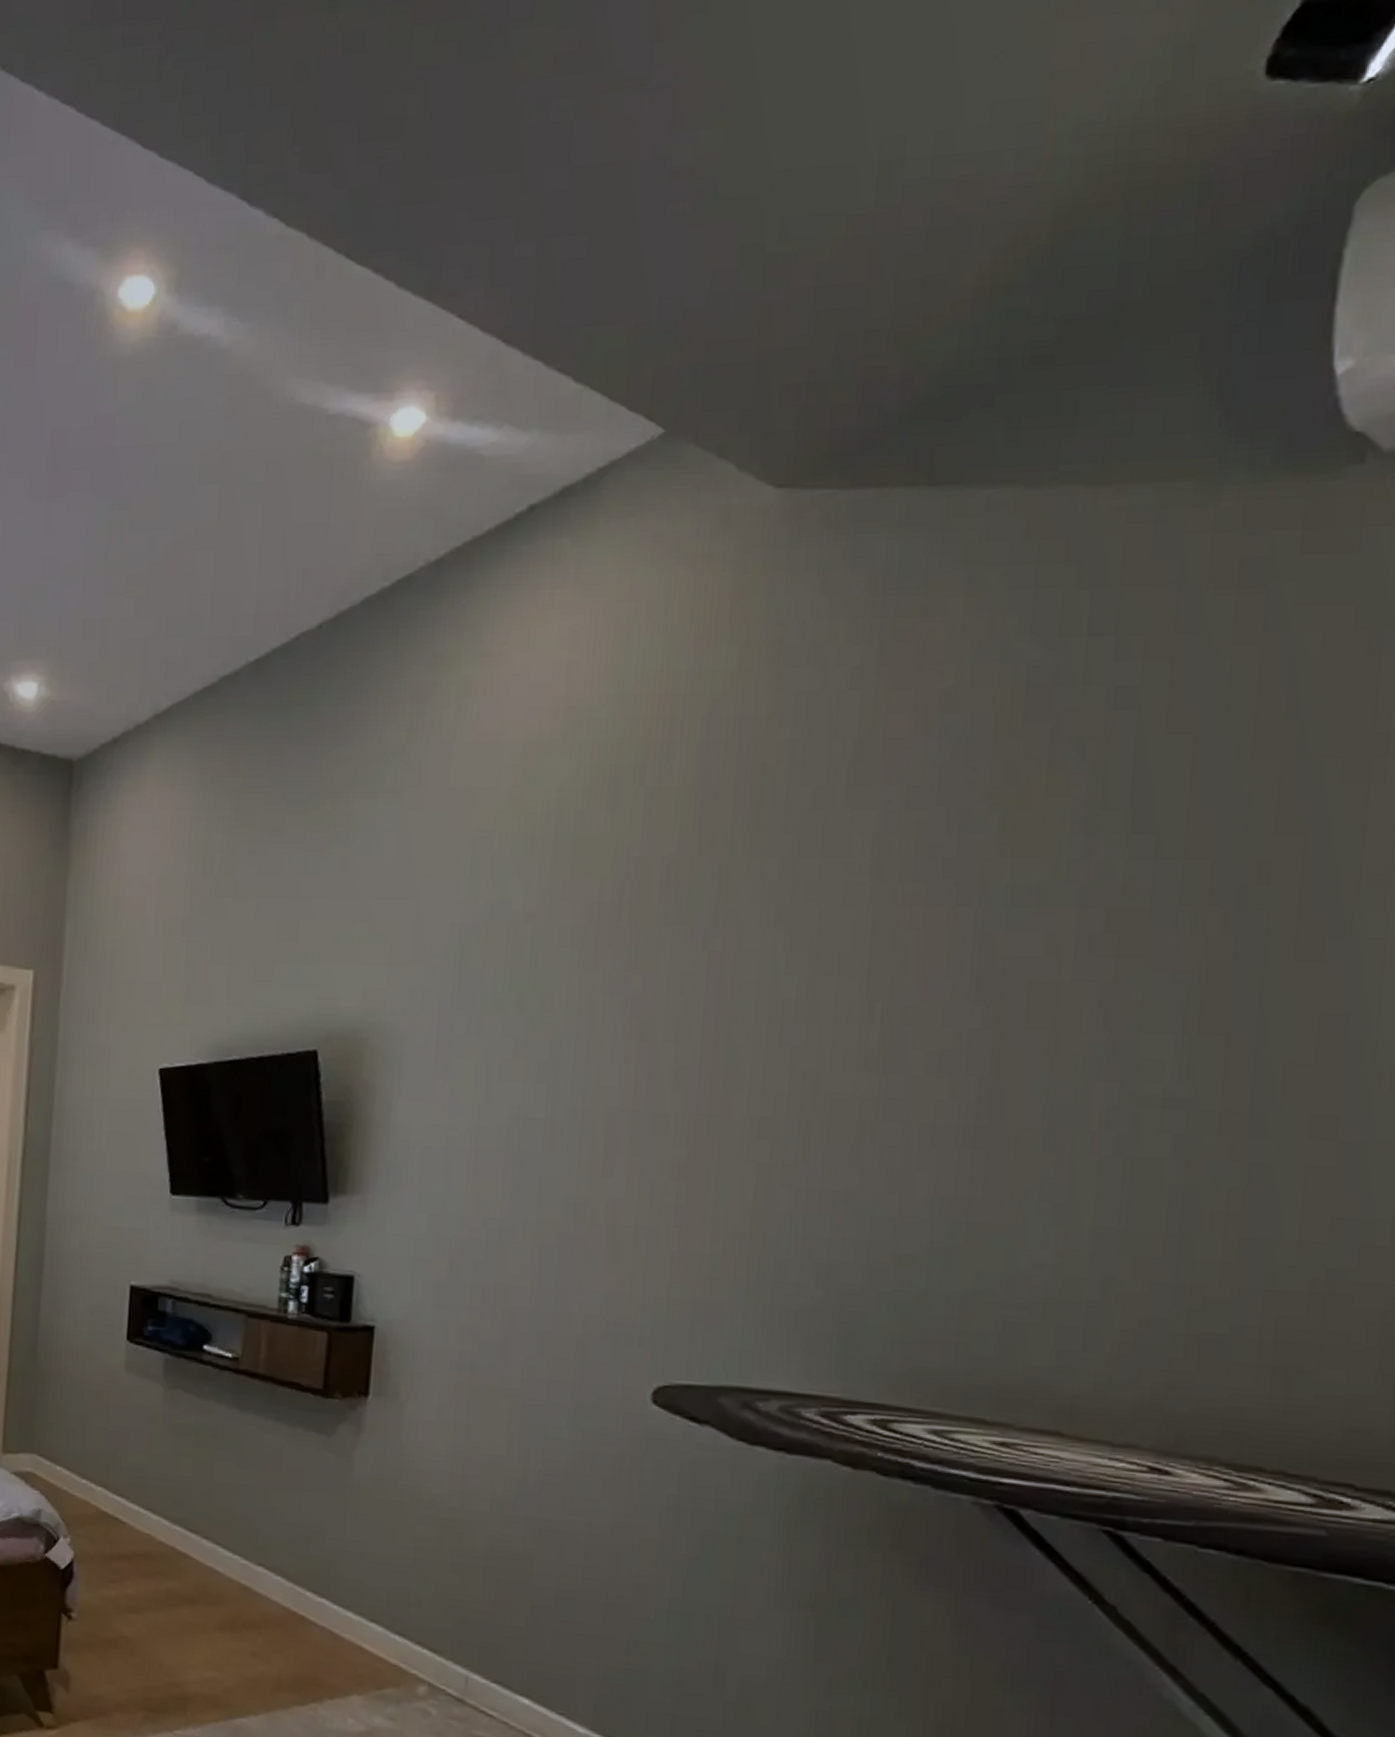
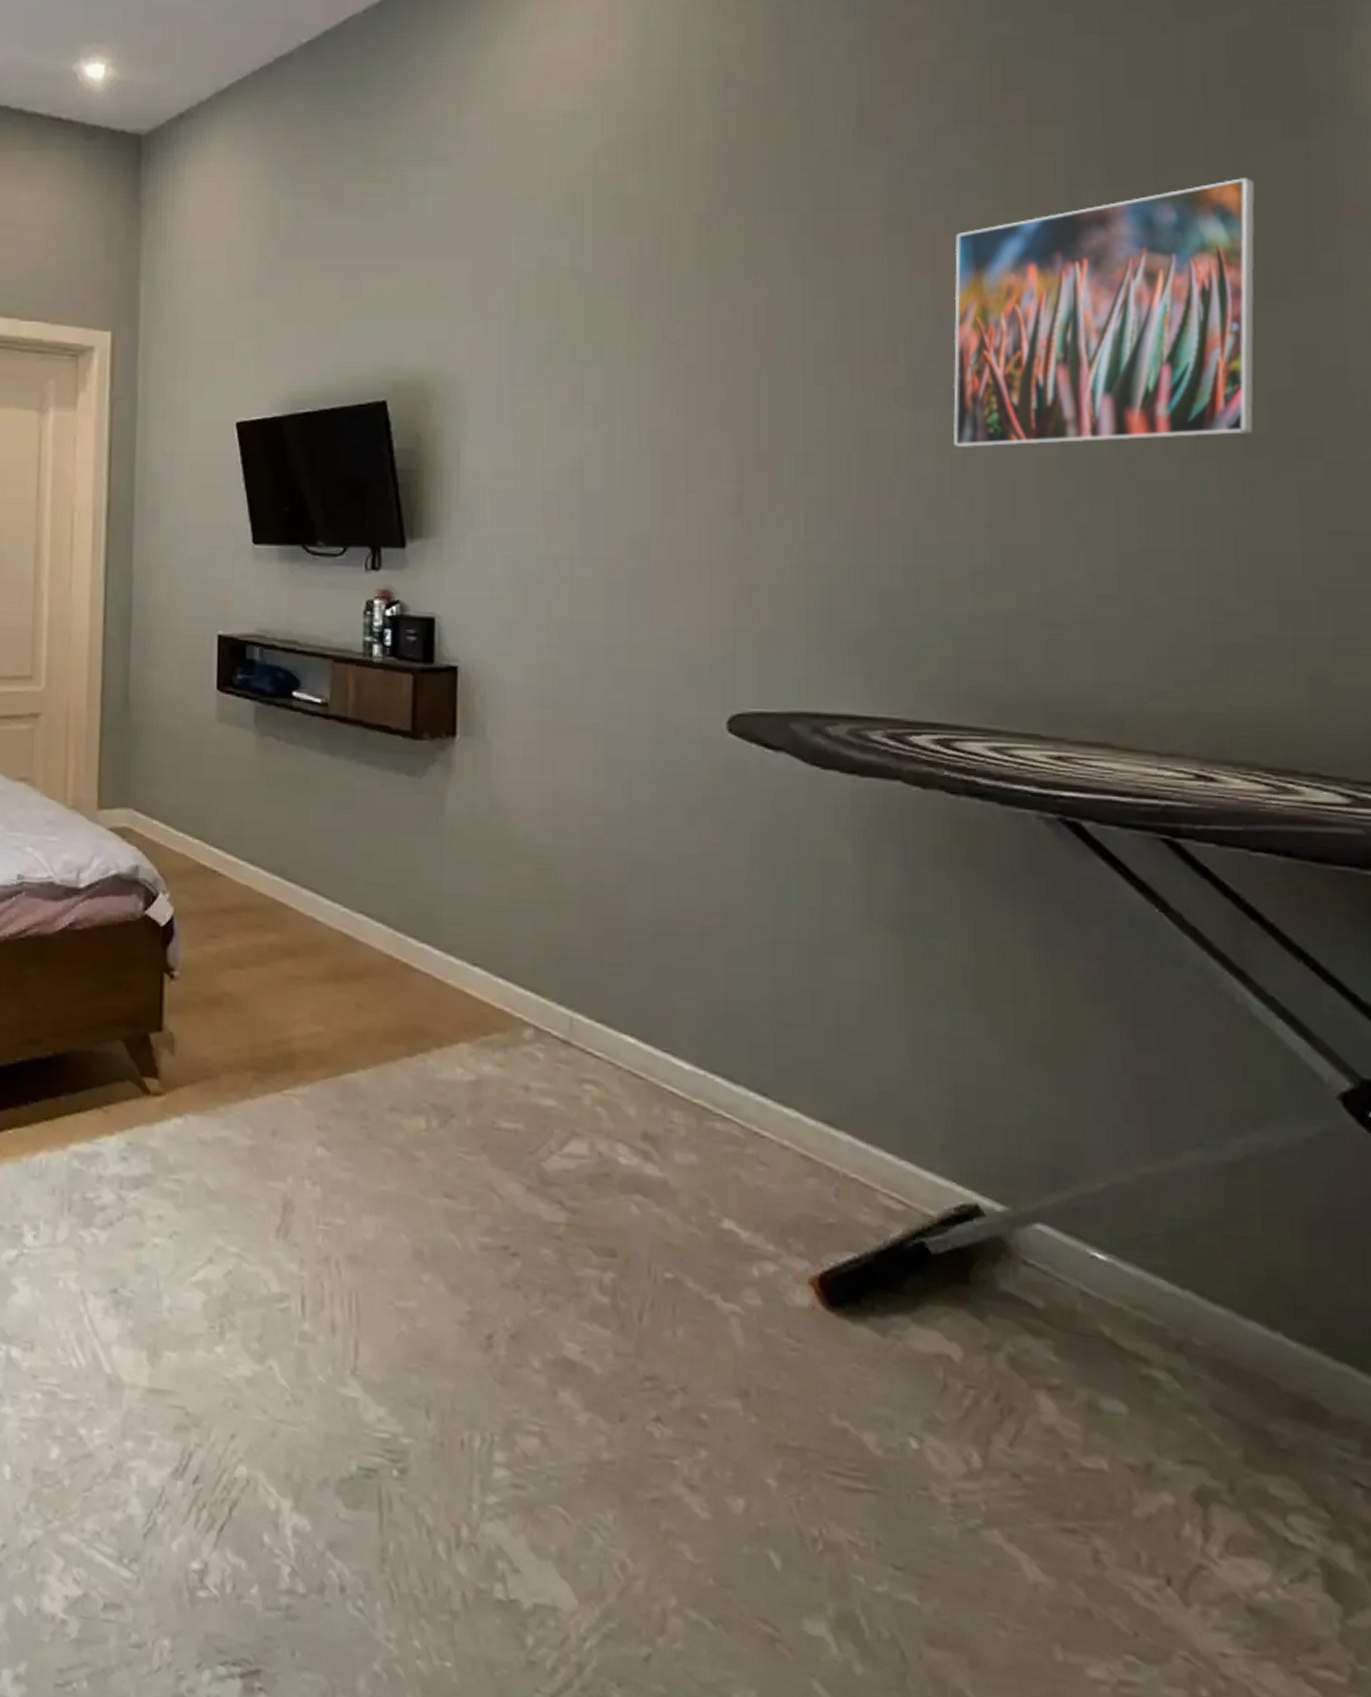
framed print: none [925,827,1301,1117] -> present [952,178,1256,447]

